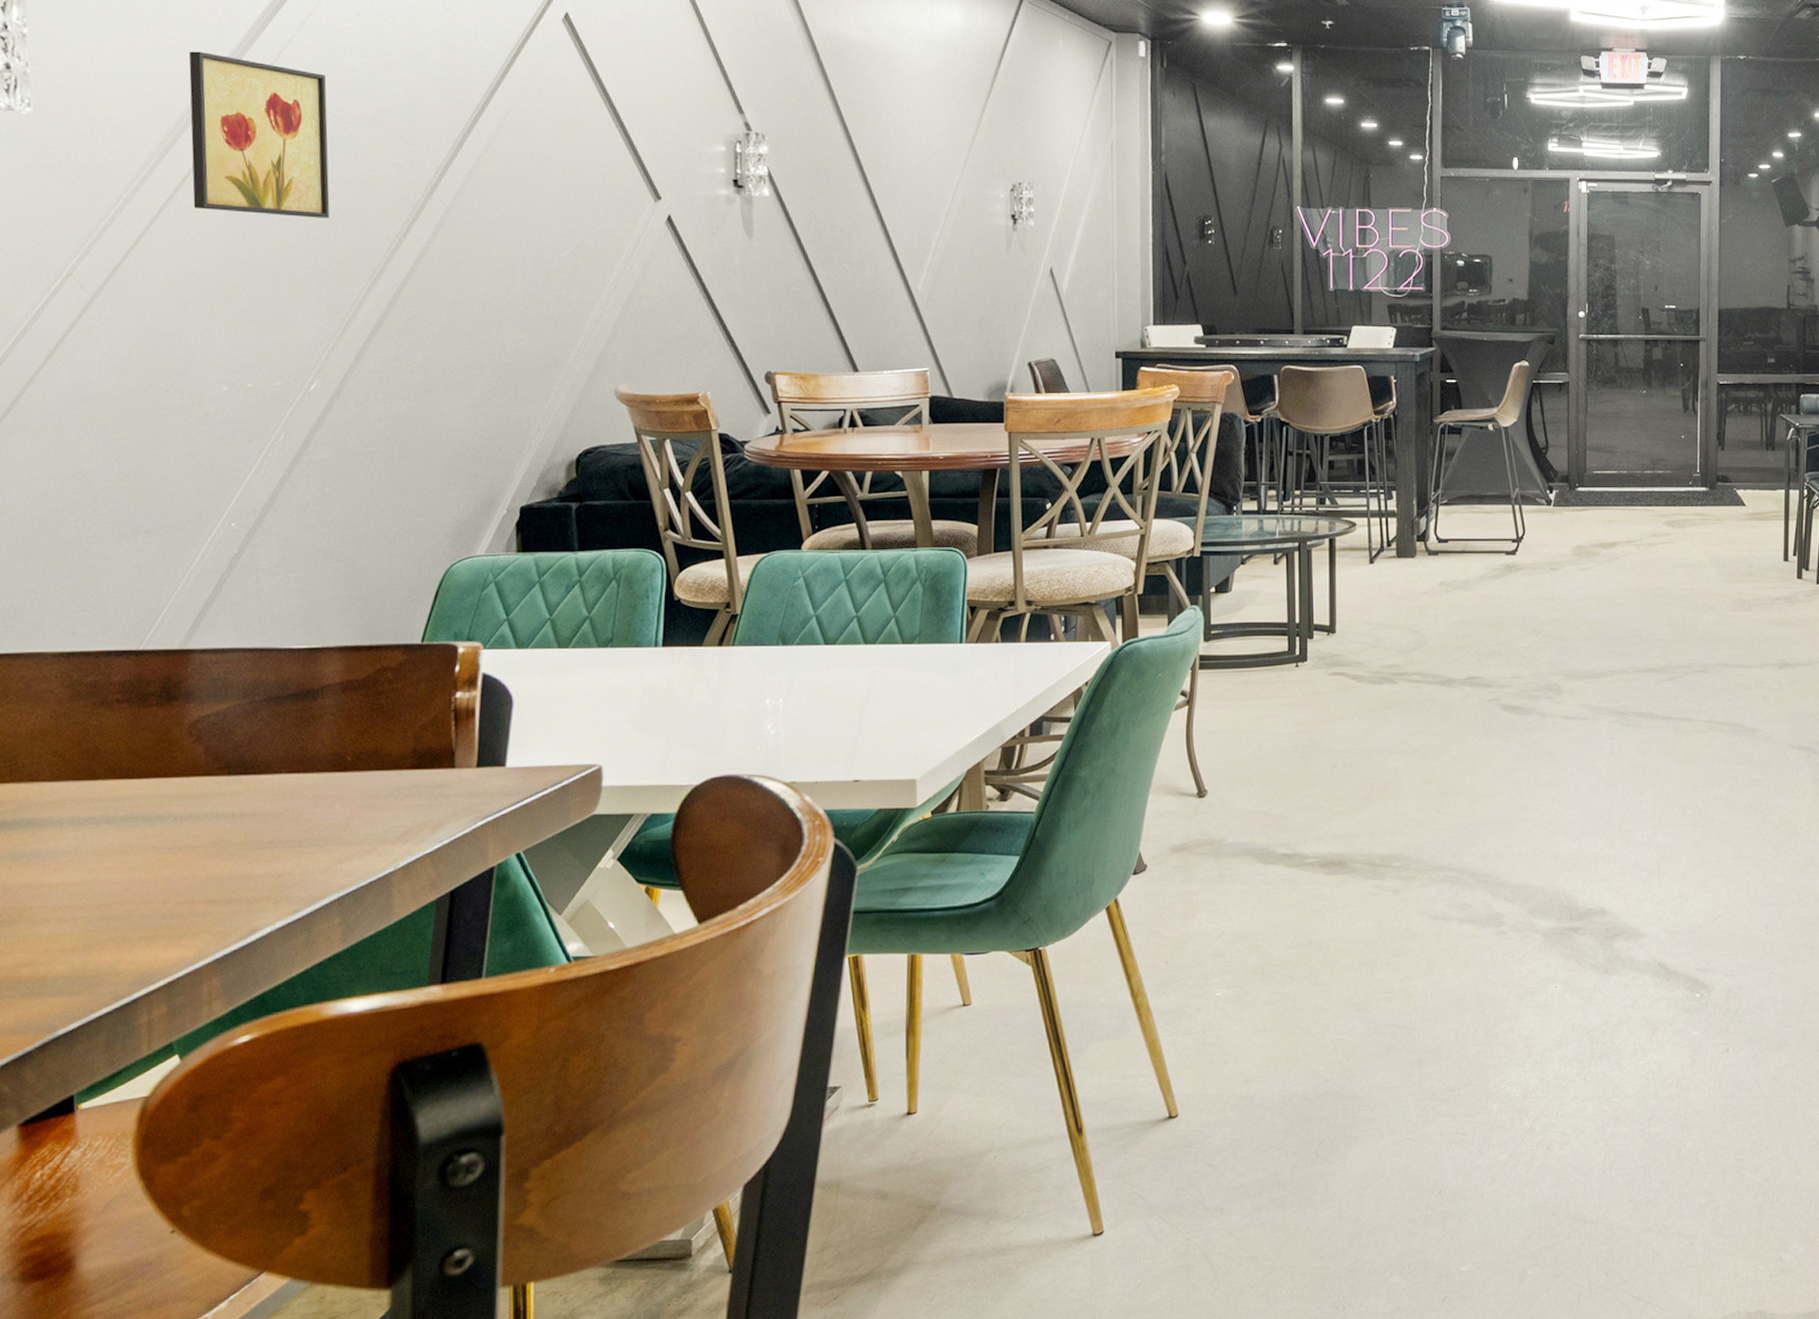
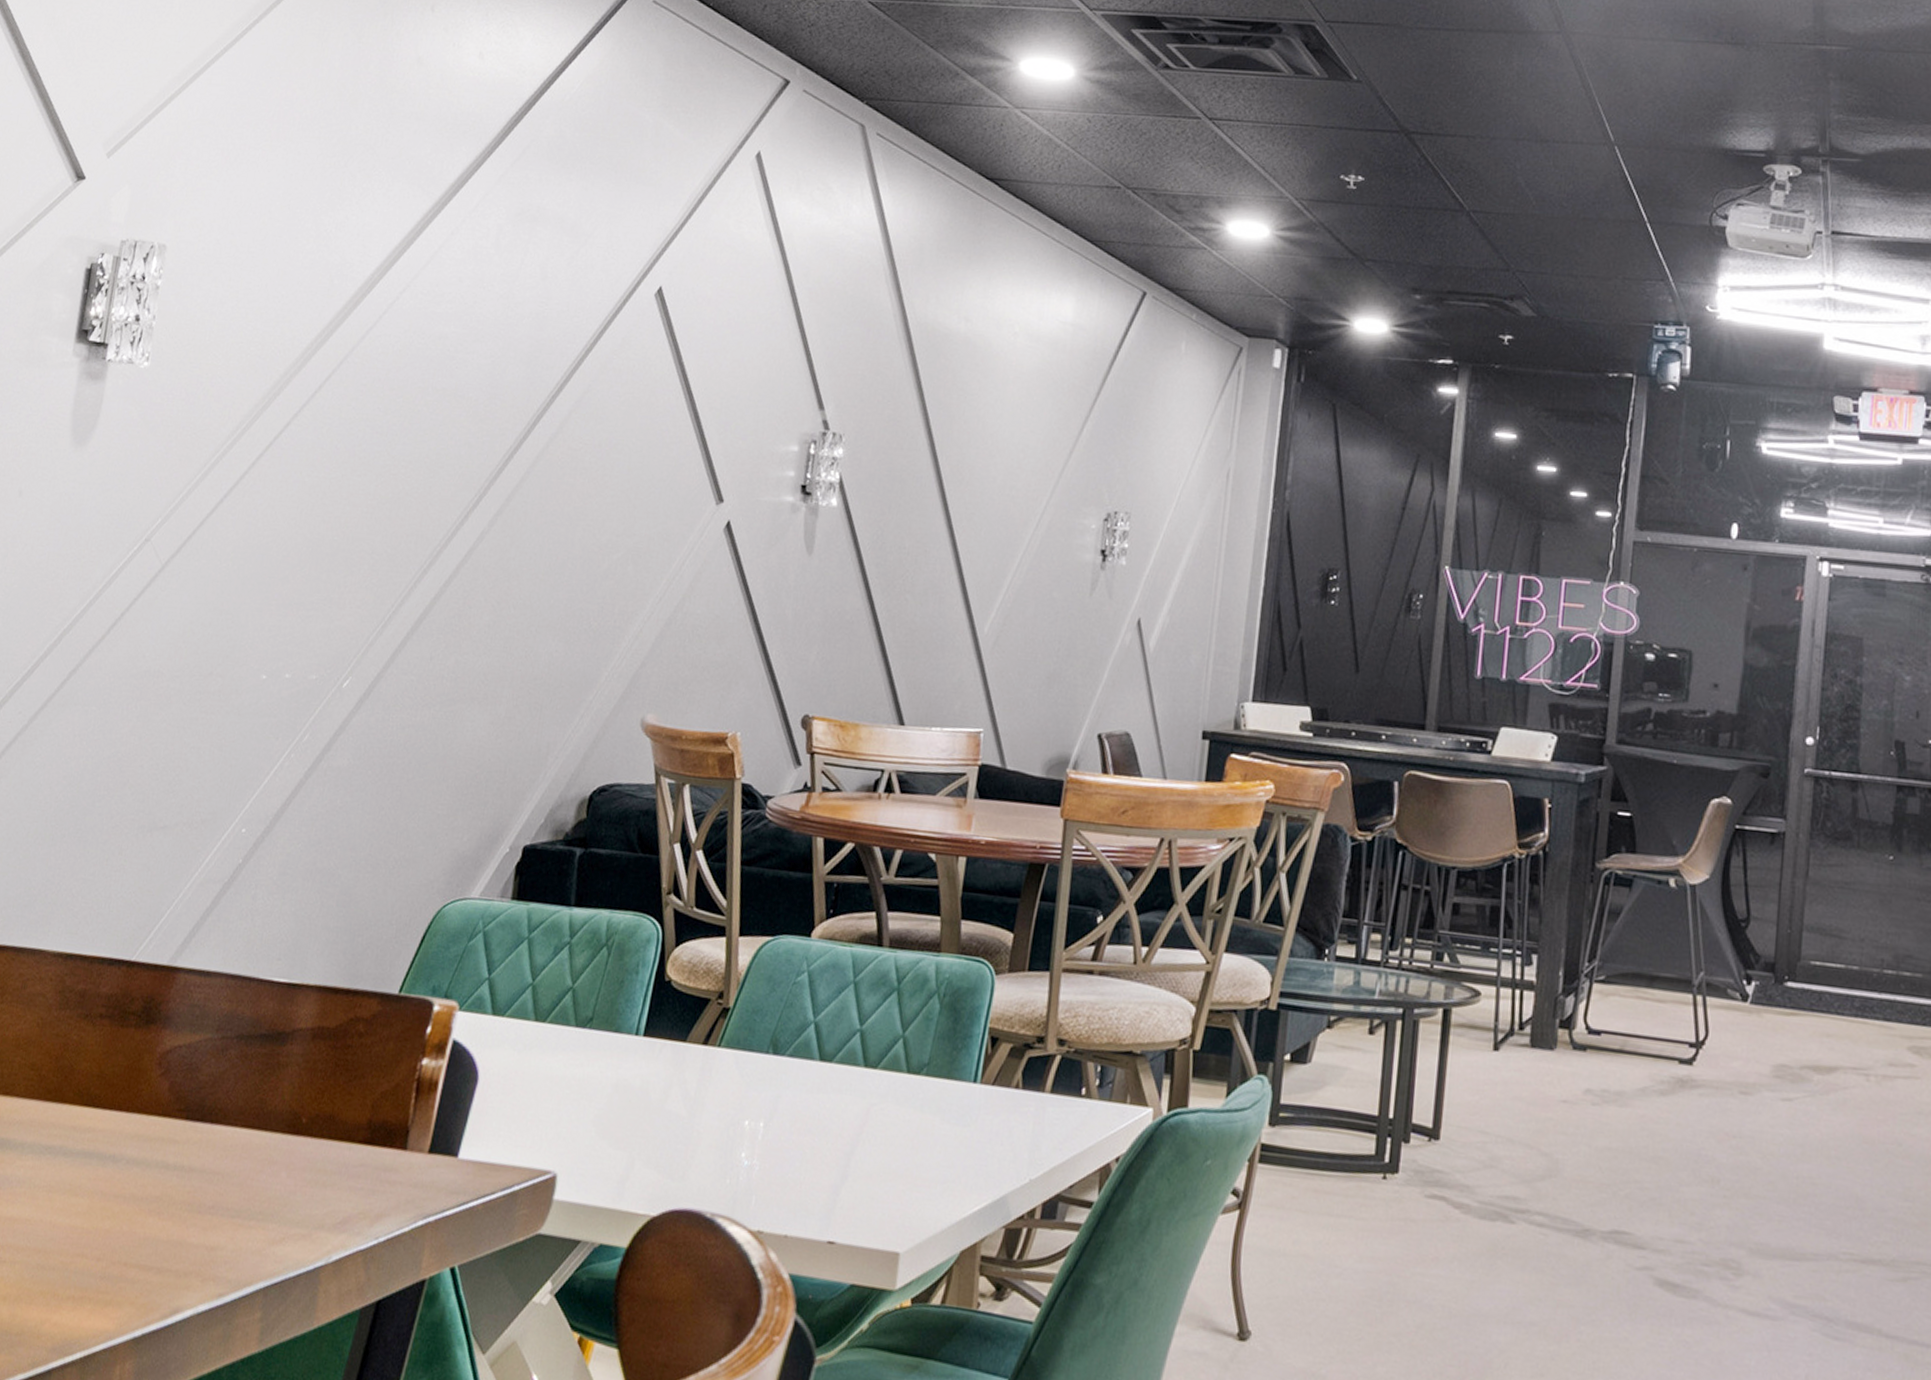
wall art: present [189,51,330,218] -> none [271,311,418,498]

